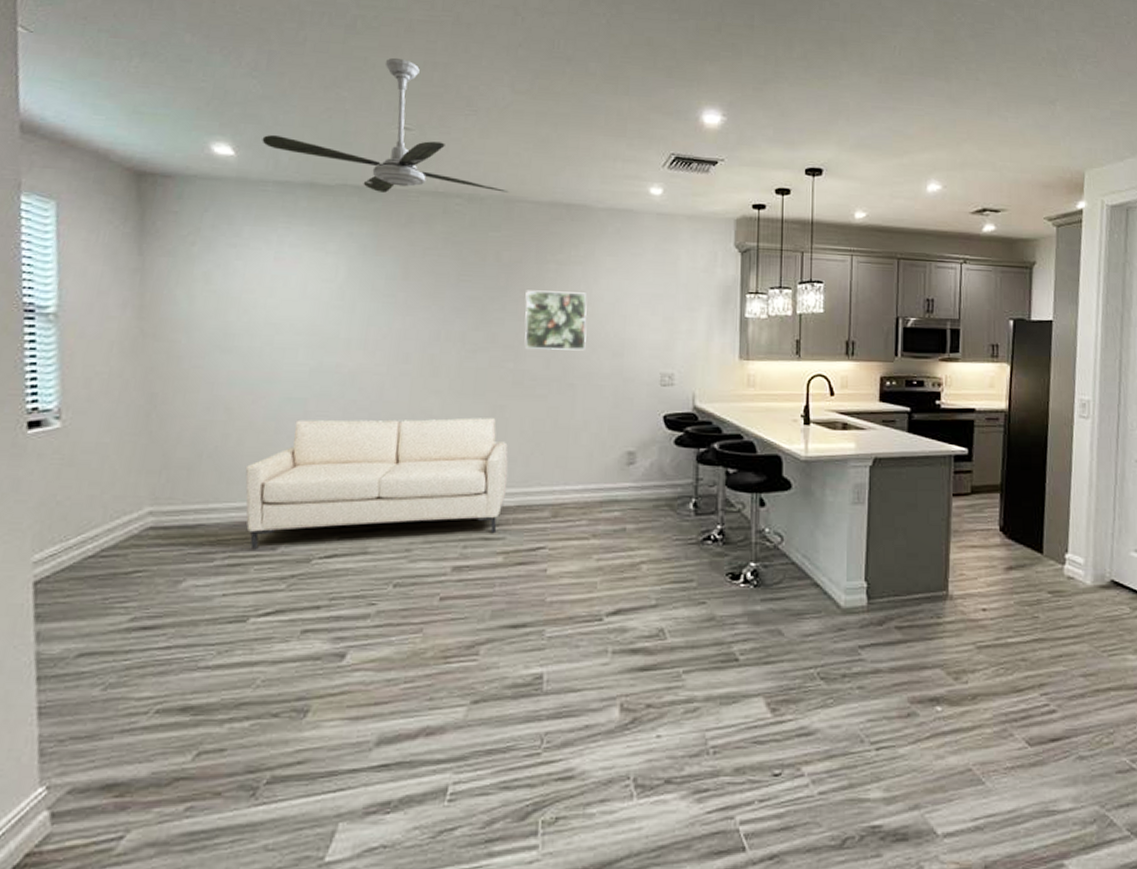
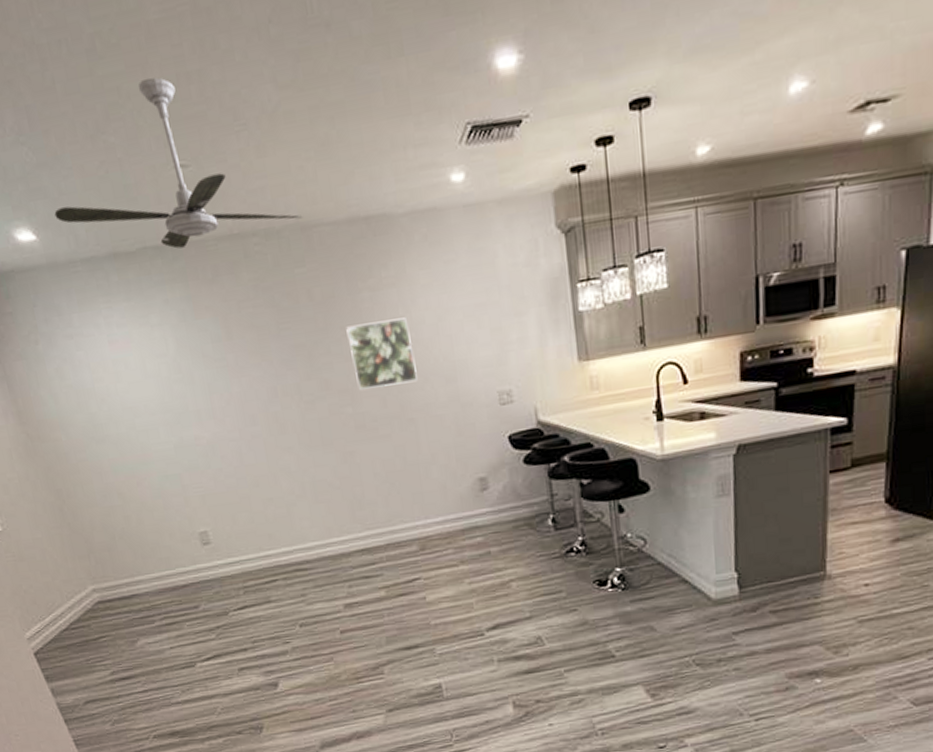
sofa: present [245,417,509,549] -> none [152,465,375,609]

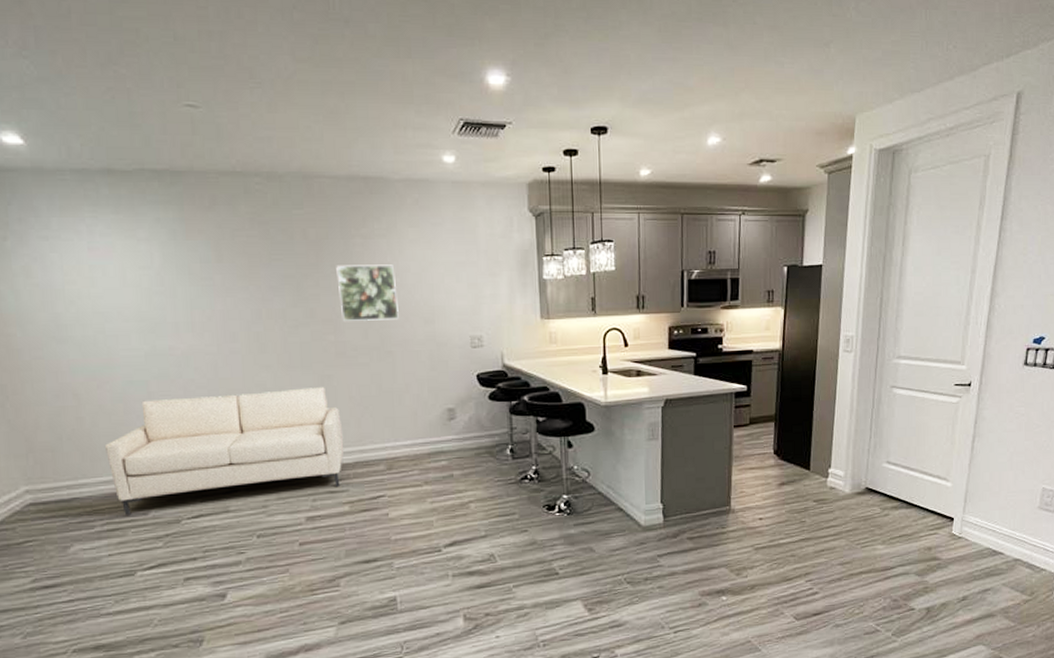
ceiling fan: present [54,77,303,249] -> none [48,27,306,175]
sofa: none [152,465,375,609] -> present [105,387,344,515]

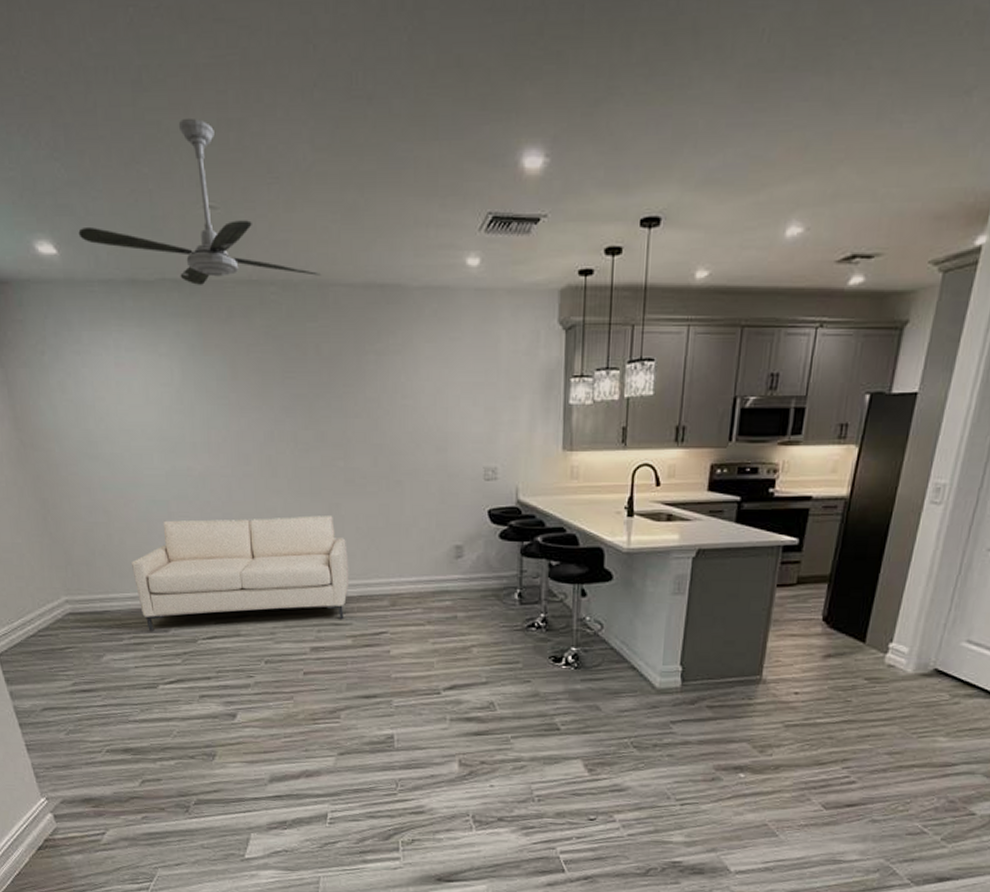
ceiling fan: none [48,27,306,175] -> present [78,117,322,285]
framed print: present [336,264,399,321] -> none [348,384,410,447]

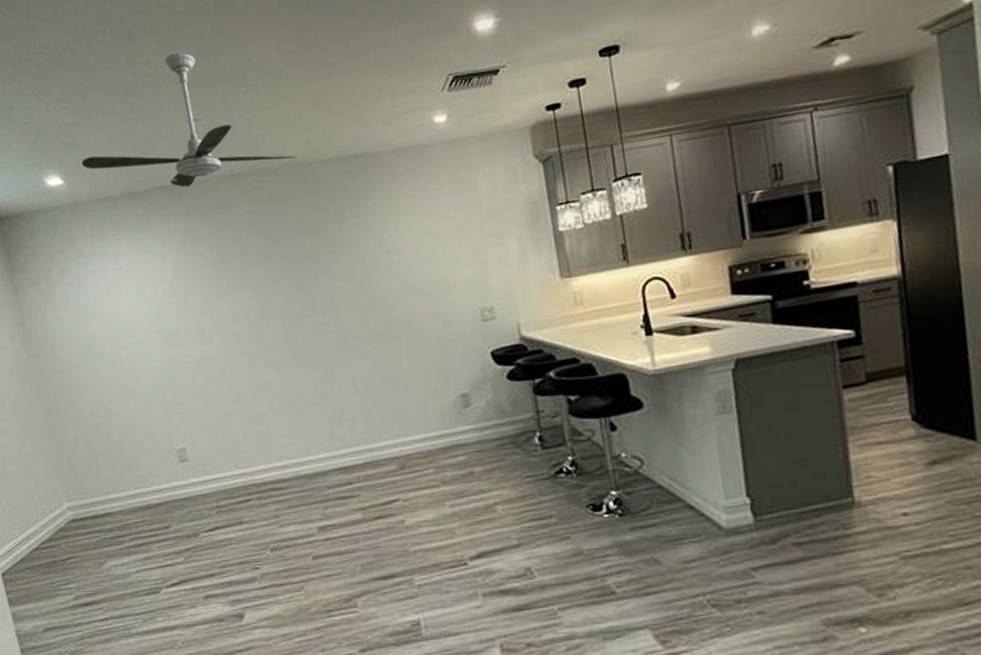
sofa: present [132,515,349,631] -> none [132,382,353,529]

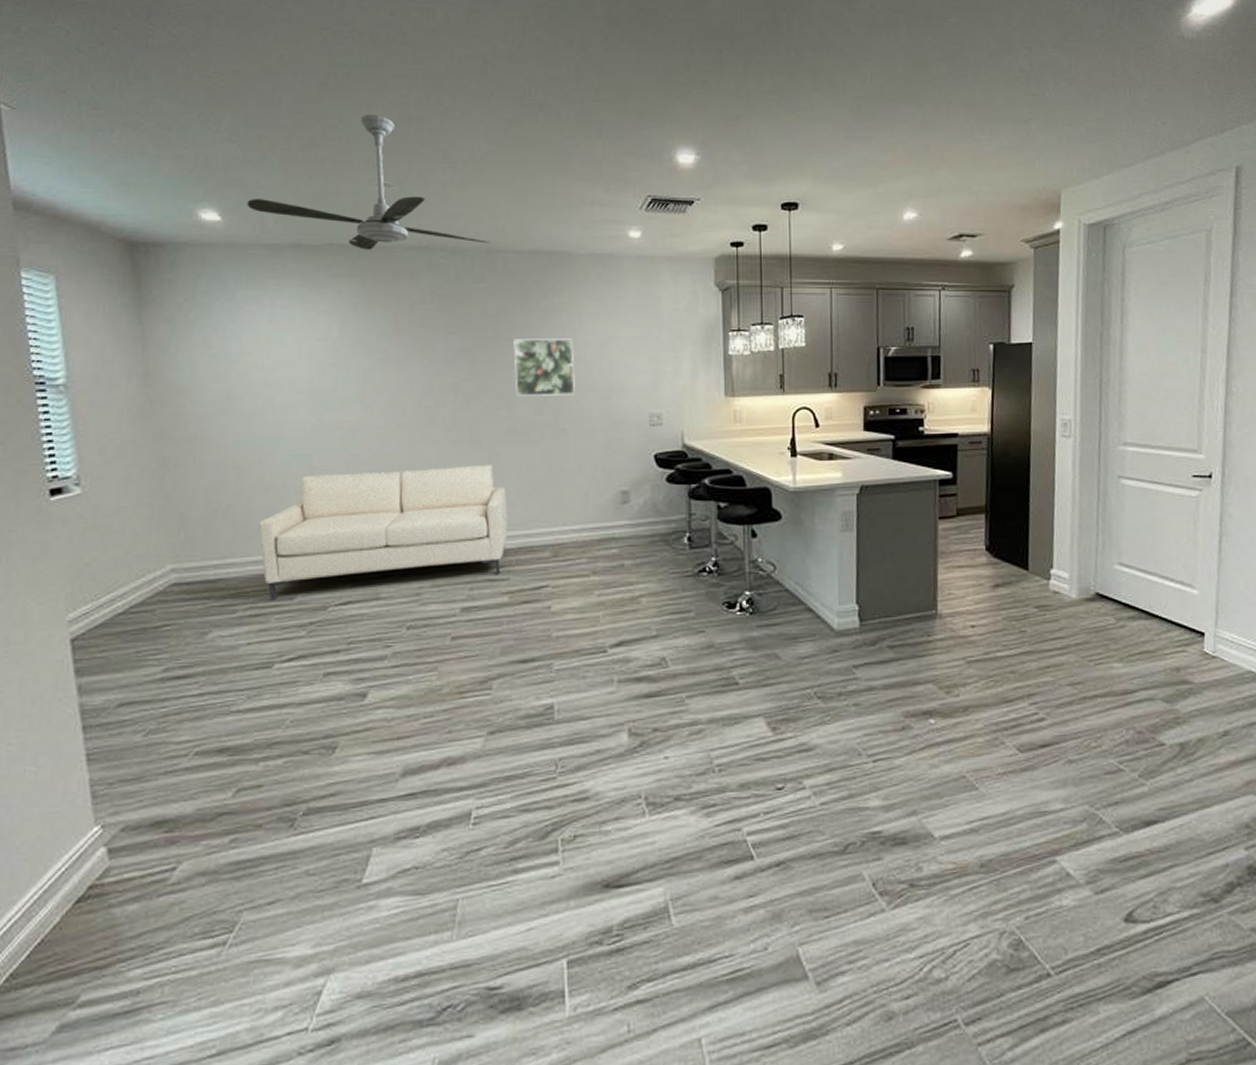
sofa: none [132,382,353,529] -> present [259,465,508,599]
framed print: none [332,241,400,309] -> present [513,338,575,396]

